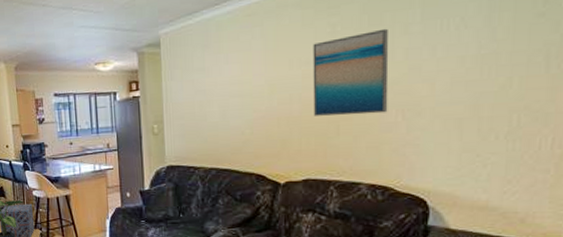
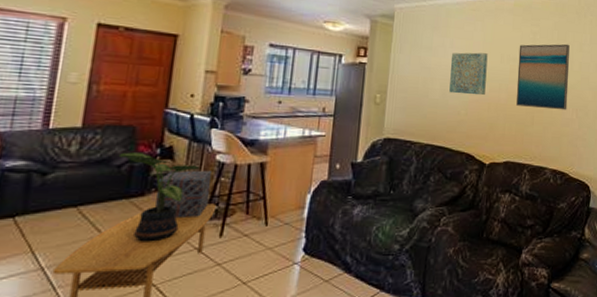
wall art: none [227,62,272,113] -> present [449,52,488,96]

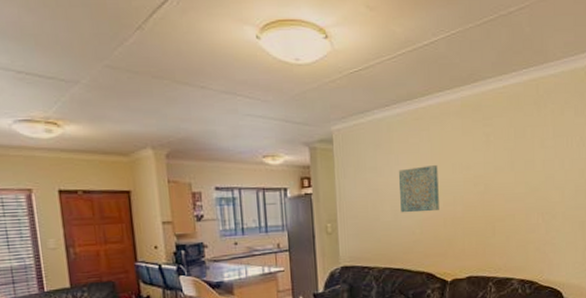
wall art: present [516,44,570,110] -> none [471,141,532,217]

